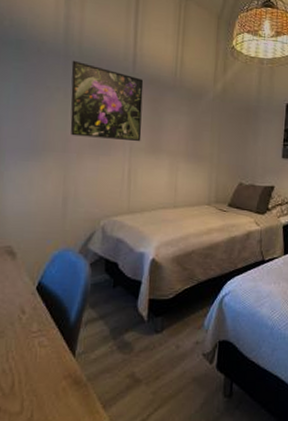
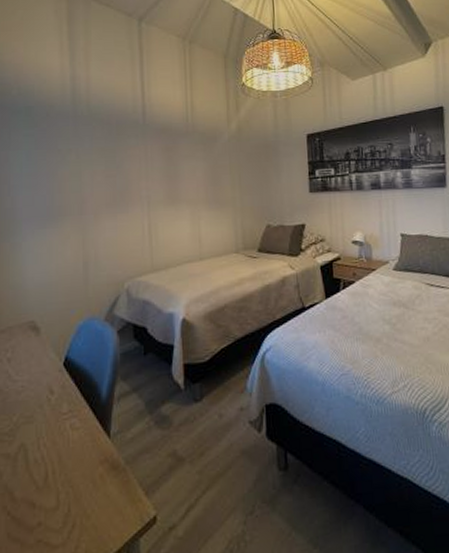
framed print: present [70,60,144,142] -> none [81,119,159,197]

